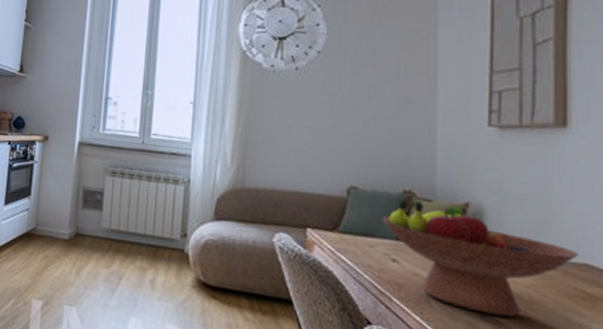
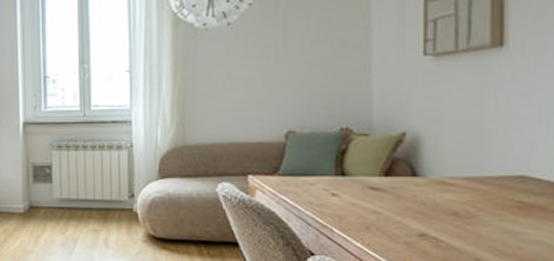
fruit bowl: present [382,200,578,318] -> none [320,137,514,234]

